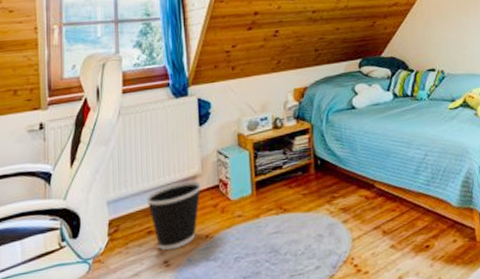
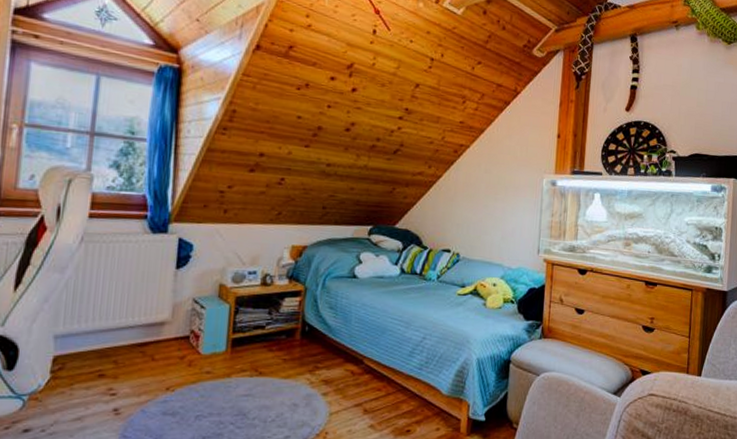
wastebasket: present [146,180,202,251] -> none [101,326,170,398]

